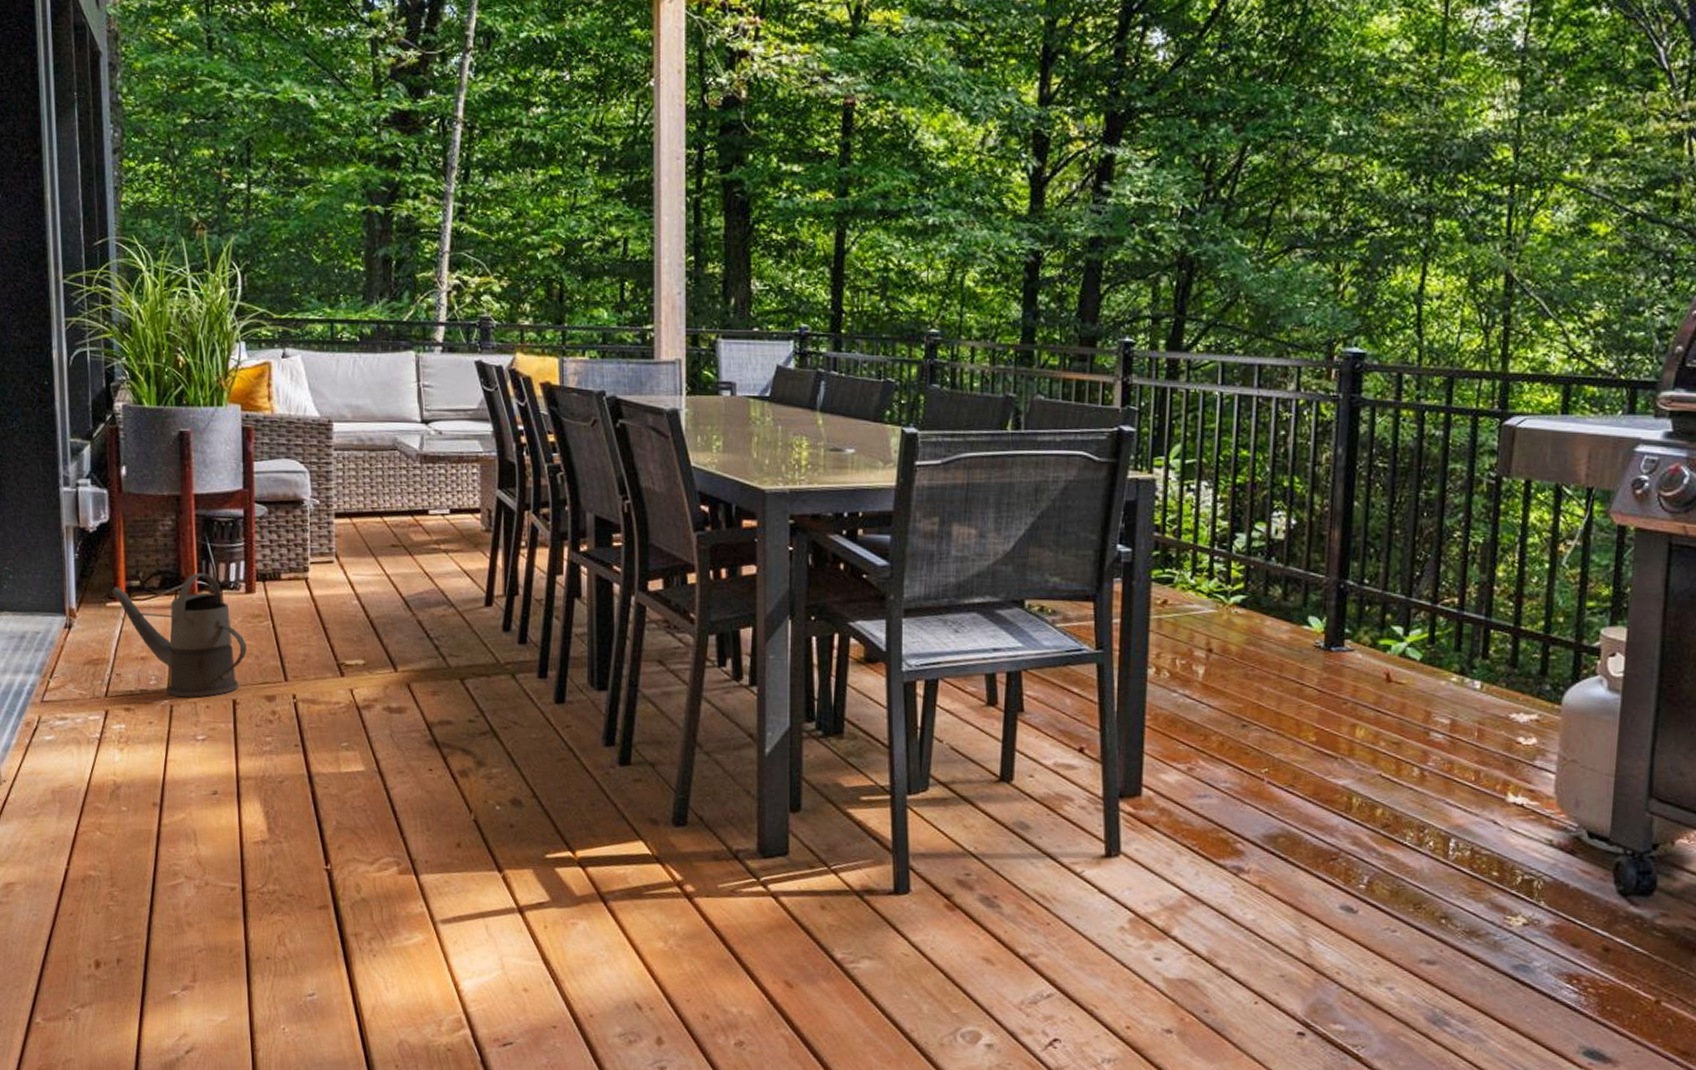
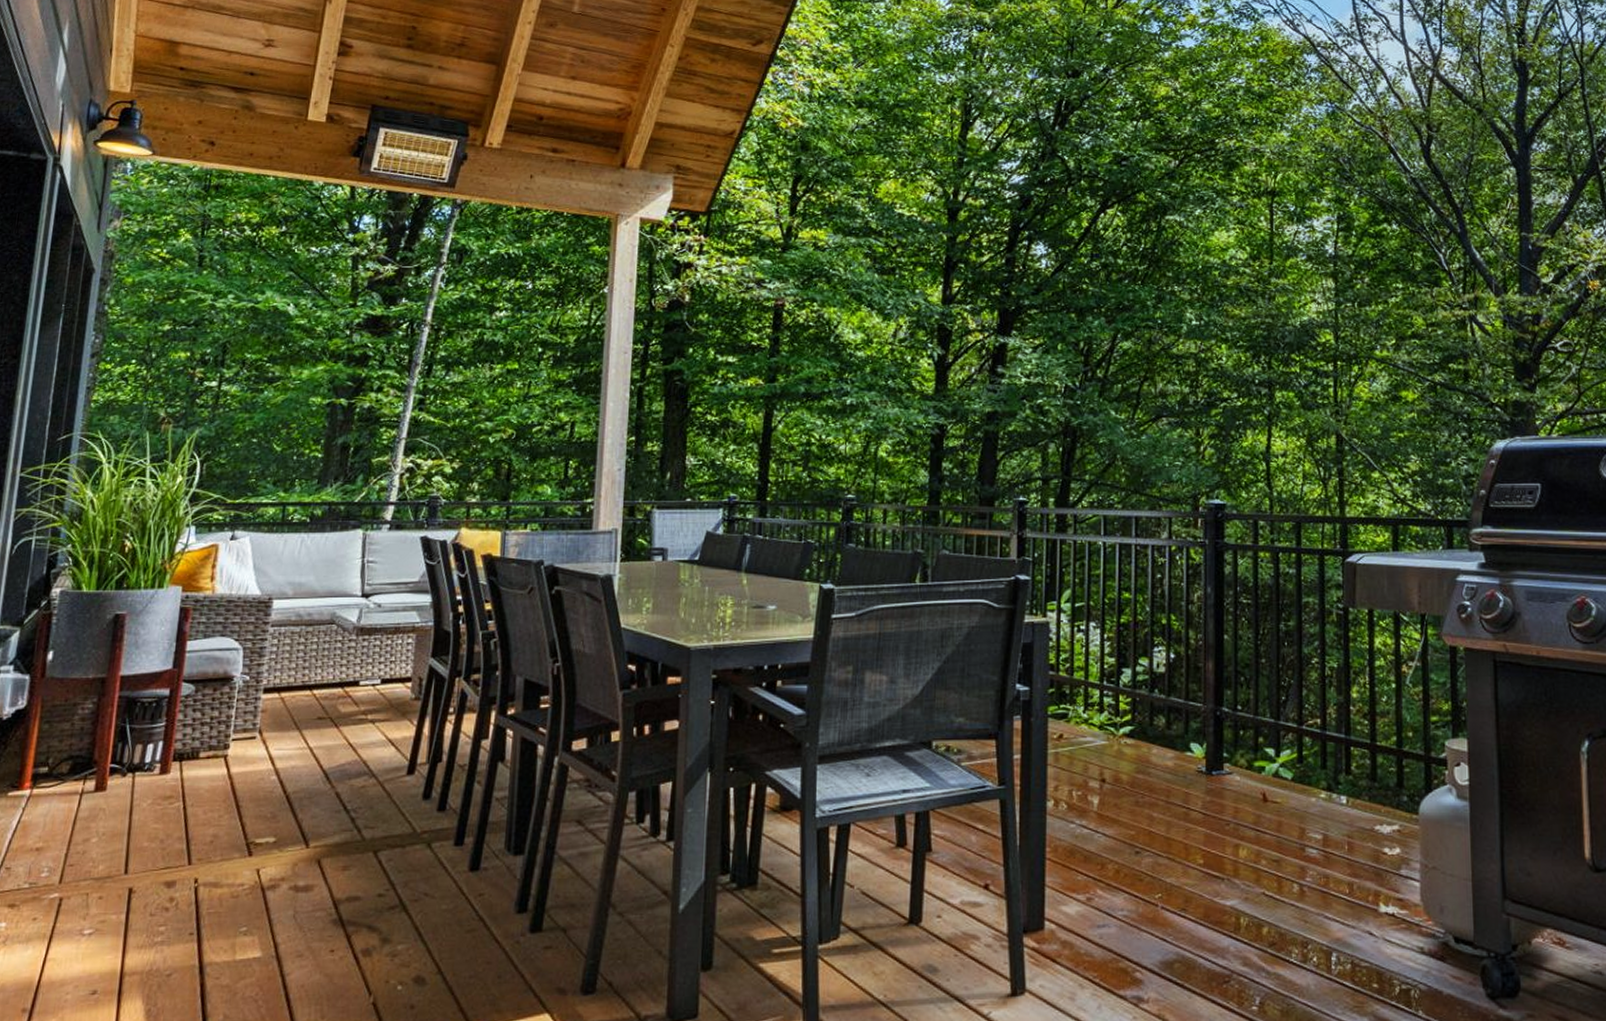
watering can: present [112,573,247,698] -> none [16,756,153,889]

